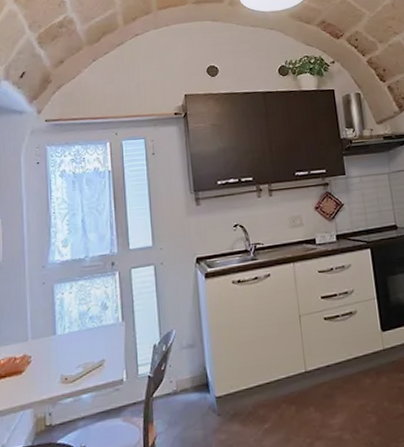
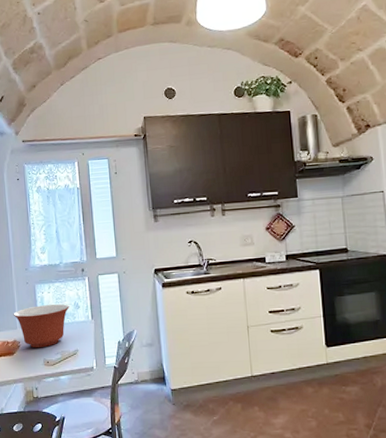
mixing bowl: none [24,305,96,363] -> present [13,303,70,348]

